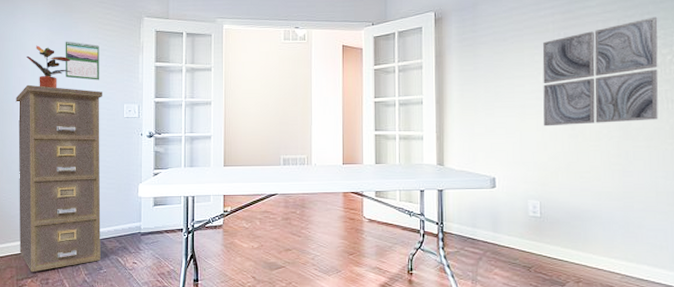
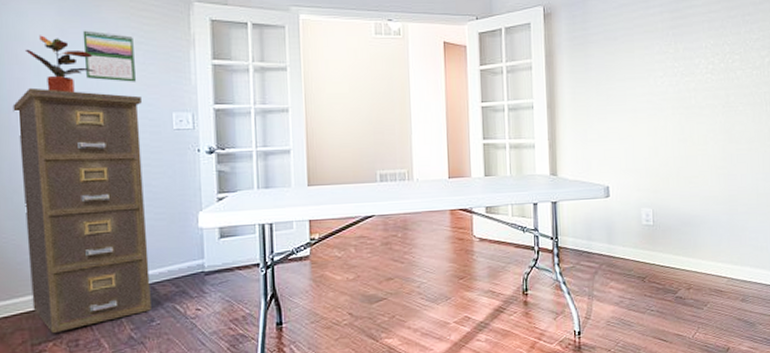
wall art: present [542,17,659,127] -> none [652,18,759,131]

